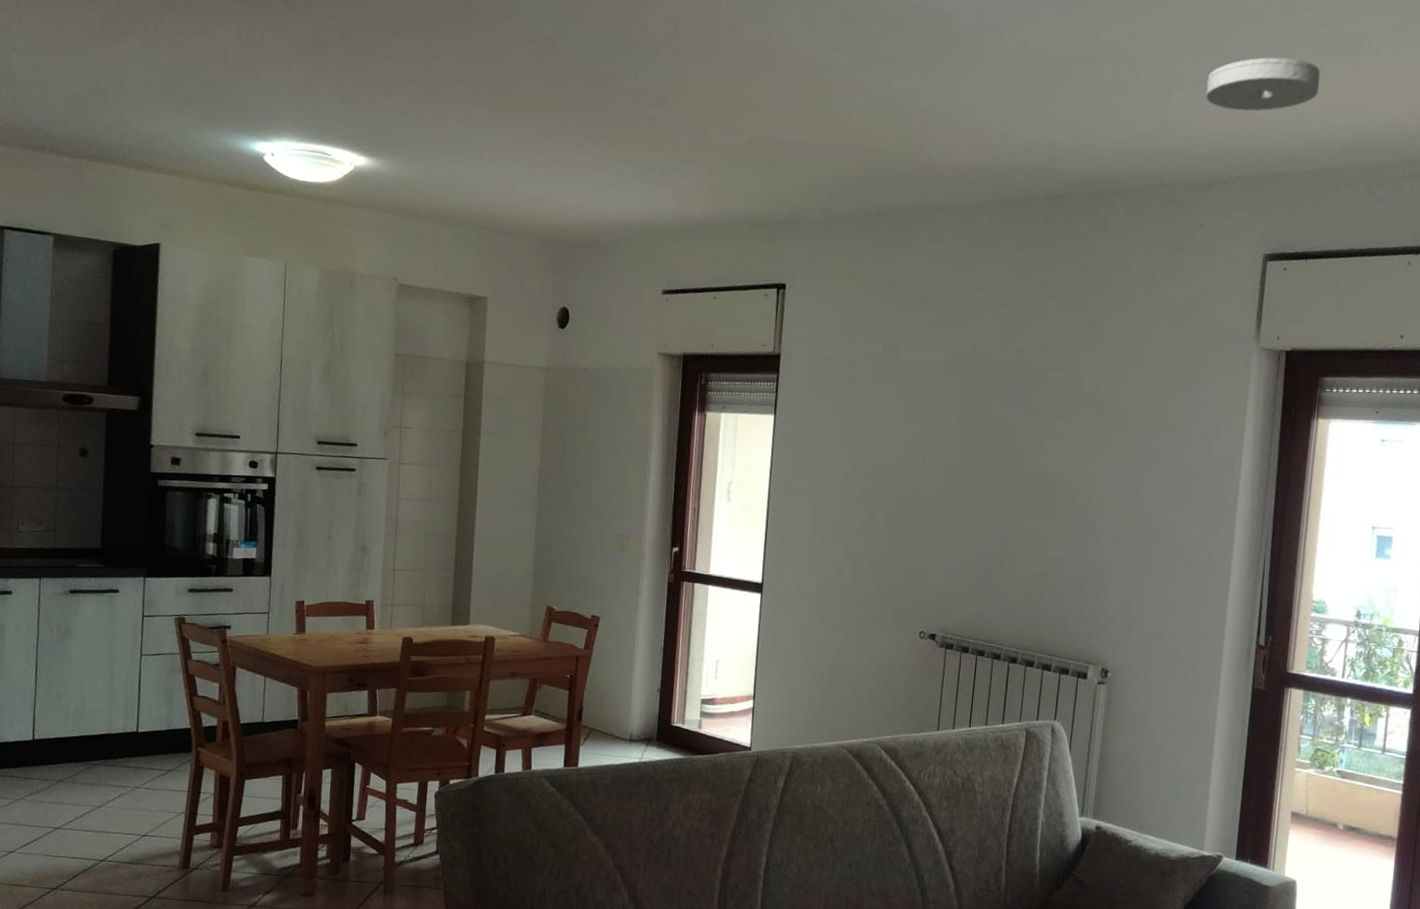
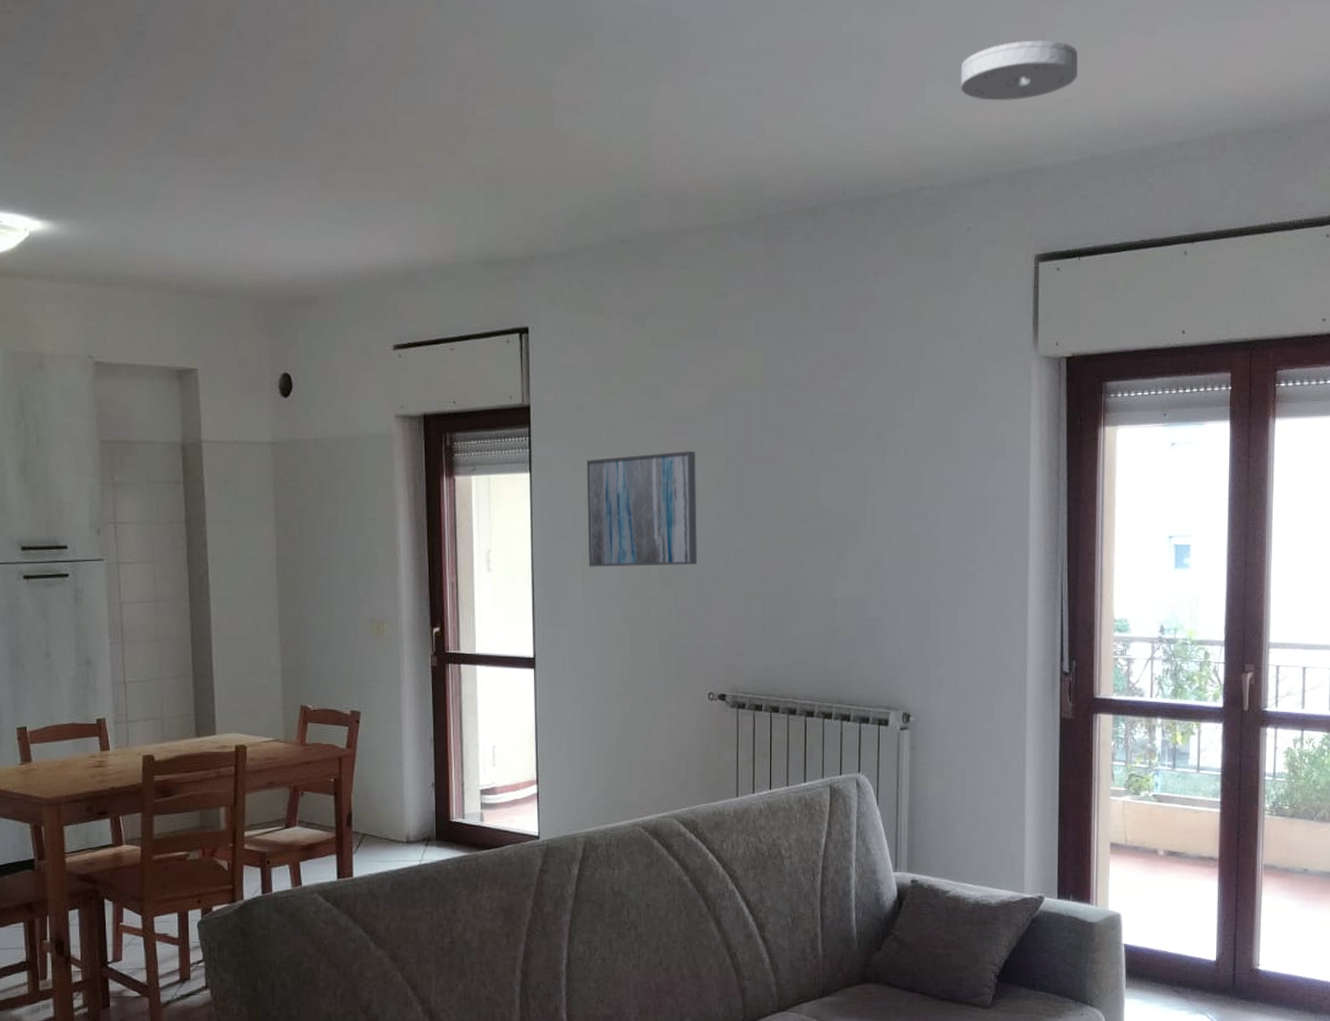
wall art: none [820,407,929,512] -> present [586,451,697,567]

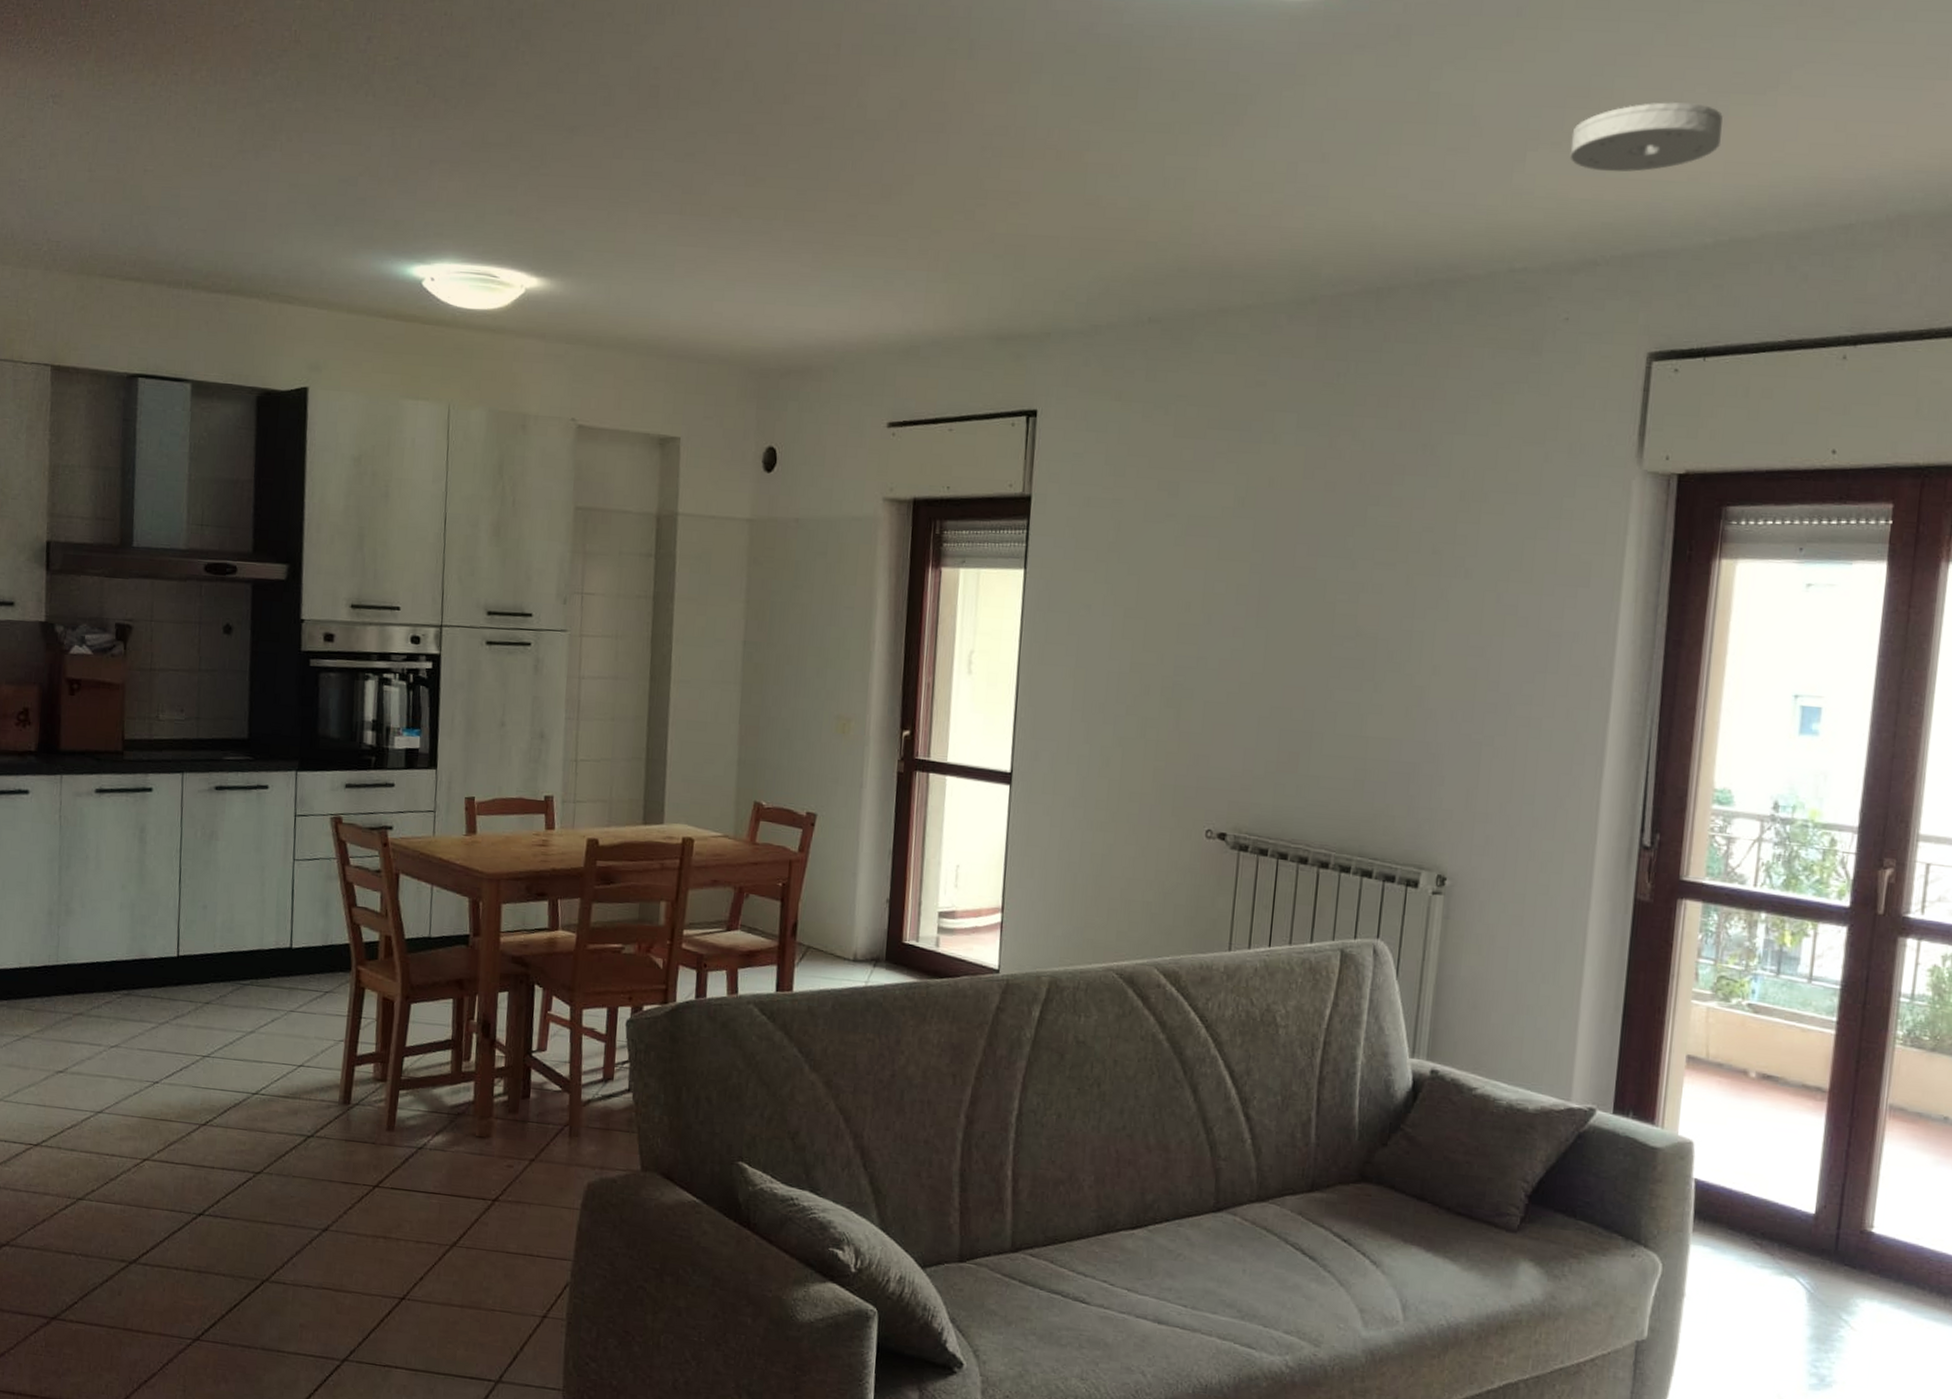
wall art: present [586,451,697,567] -> none [1081,556,1215,685]

